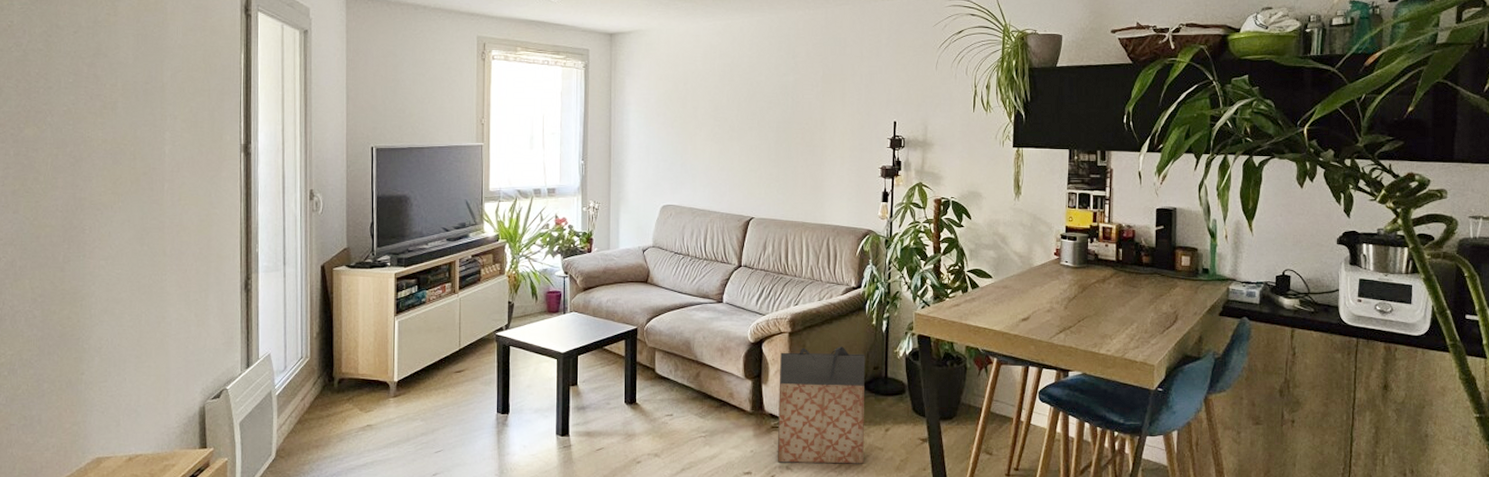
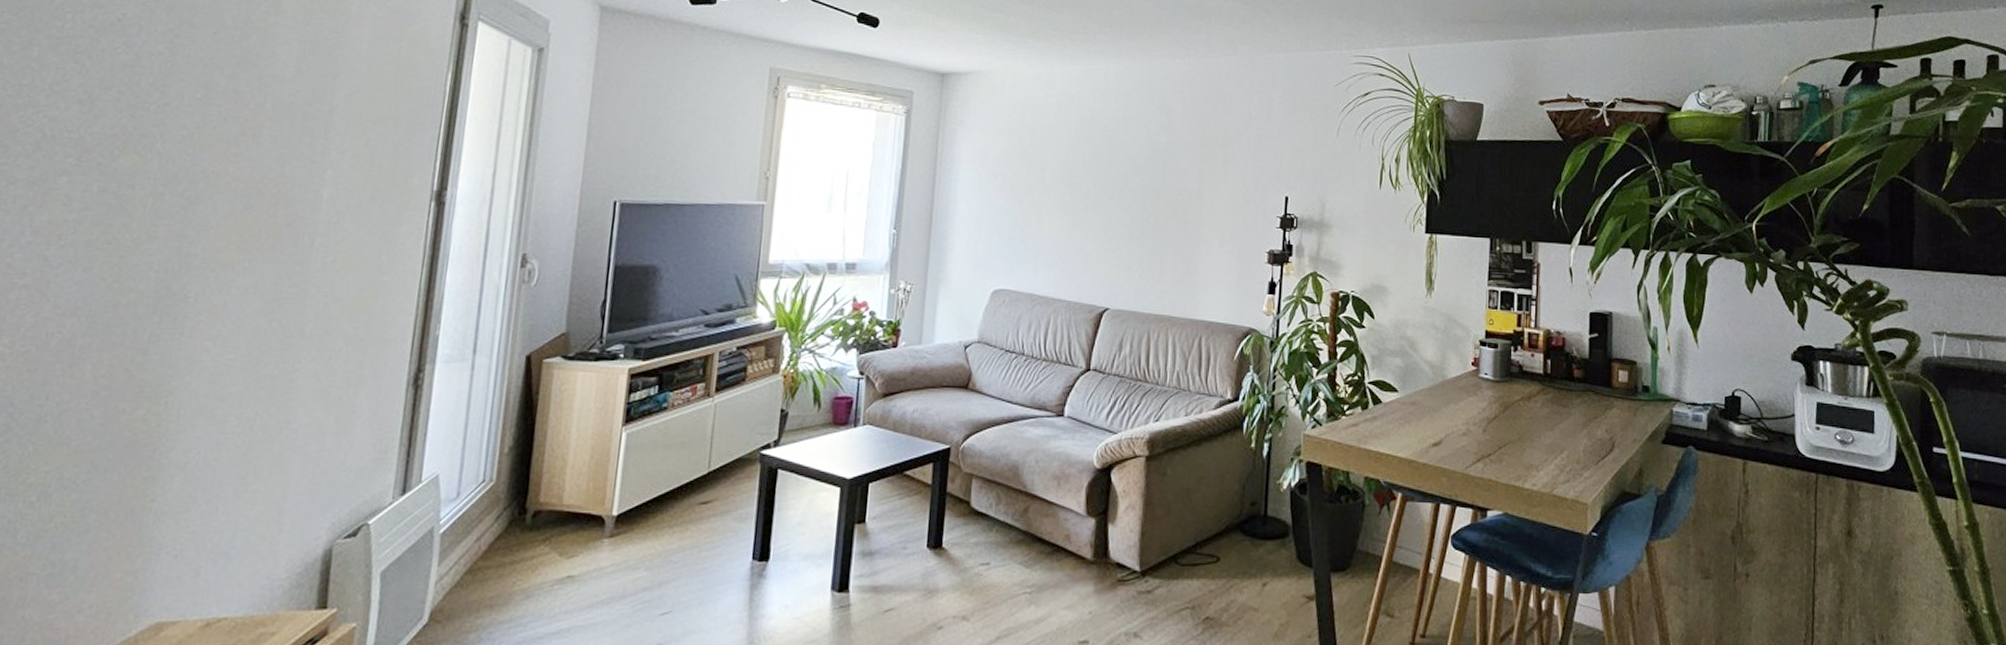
bag: present [777,346,866,464] -> none [1123,475,1241,630]

